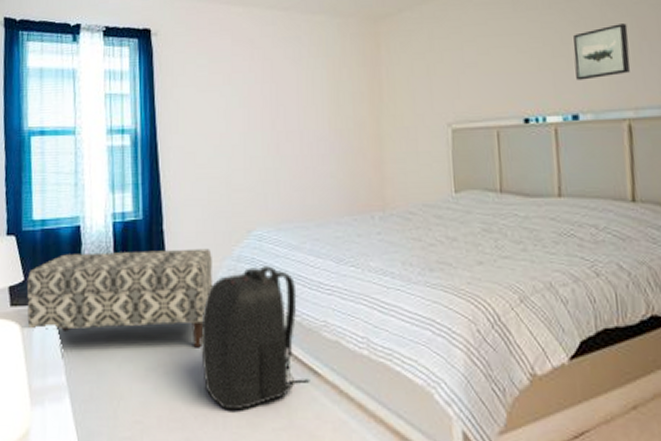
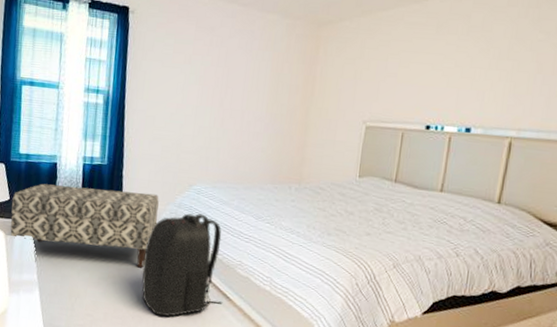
wall art: present [573,23,631,81] -> none [476,56,529,101]

